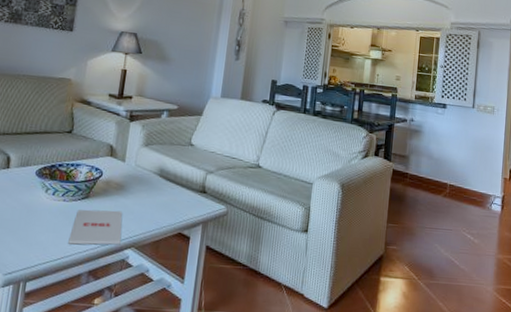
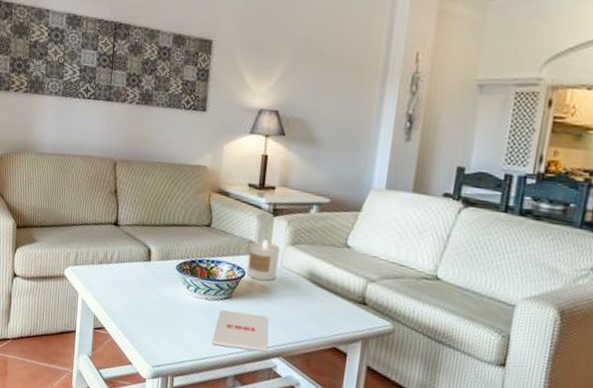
candle: none [104,142,135,179] -> present [246,239,280,282]

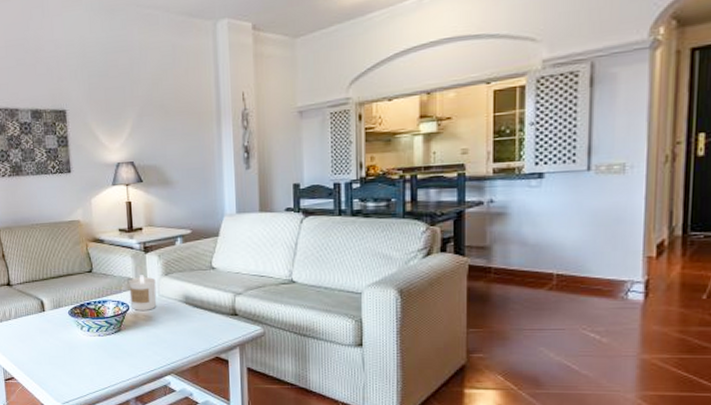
magazine: present [212,310,269,352] -> none [111,340,160,374]

